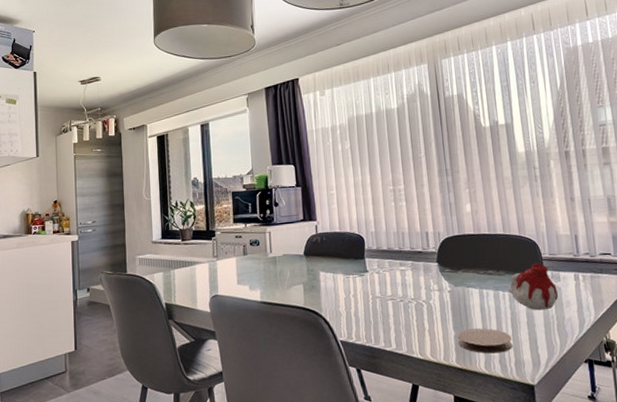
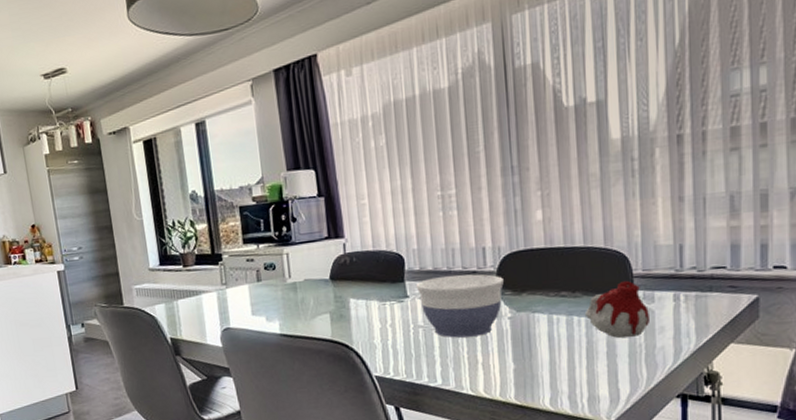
bowl: none [373,253,443,308] -> present [415,274,504,338]
coaster: present [457,328,513,354] -> none [517,359,586,389]

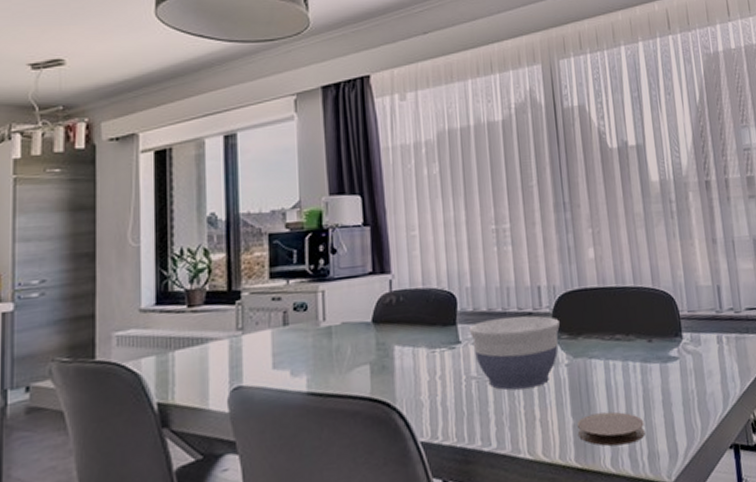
coaster: none [517,359,586,389] -> present [576,411,645,446]
candle: present [585,281,649,339] -> none [640,323,699,385]

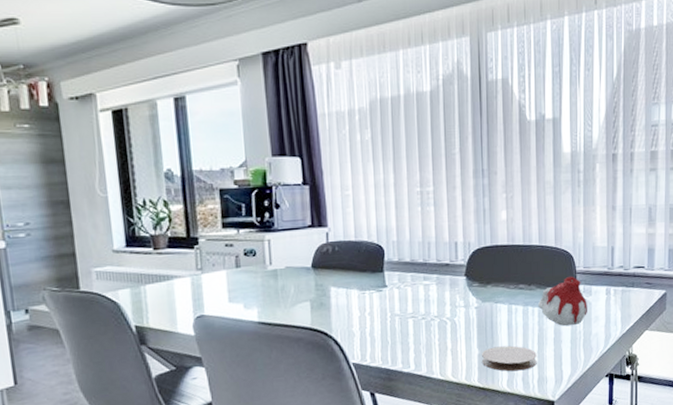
bowl: present [468,315,560,390] -> none [394,266,472,326]
candle: none [640,323,699,385] -> present [538,277,587,327]

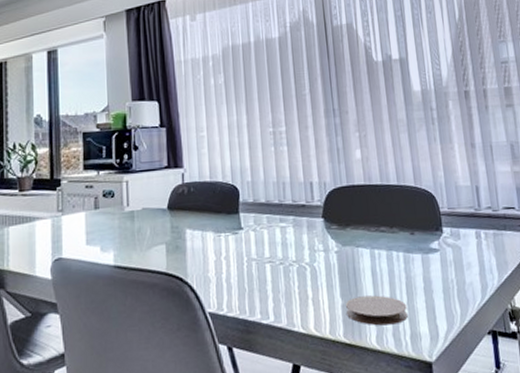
candle: present [538,277,587,327] -> none [403,218,458,274]

